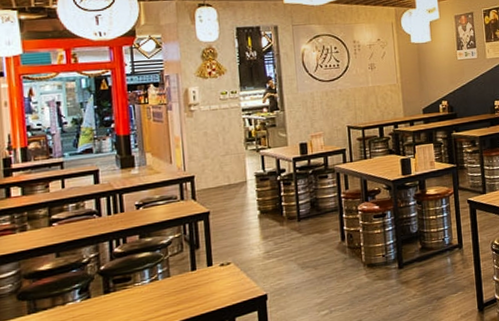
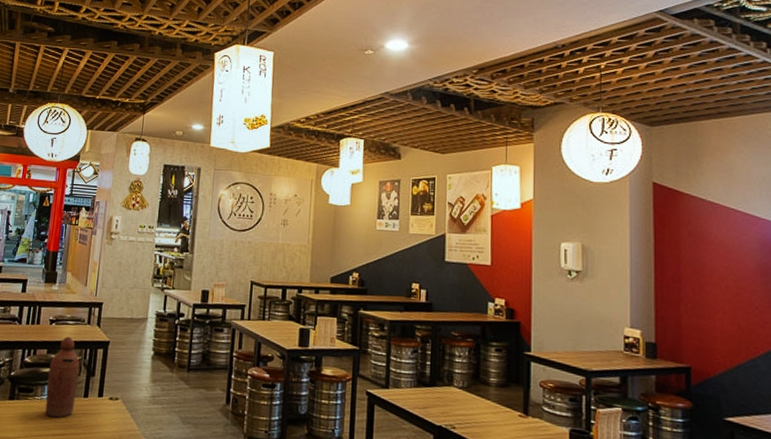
bottle: none [145,216,183,299] -> present [45,336,80,418]

